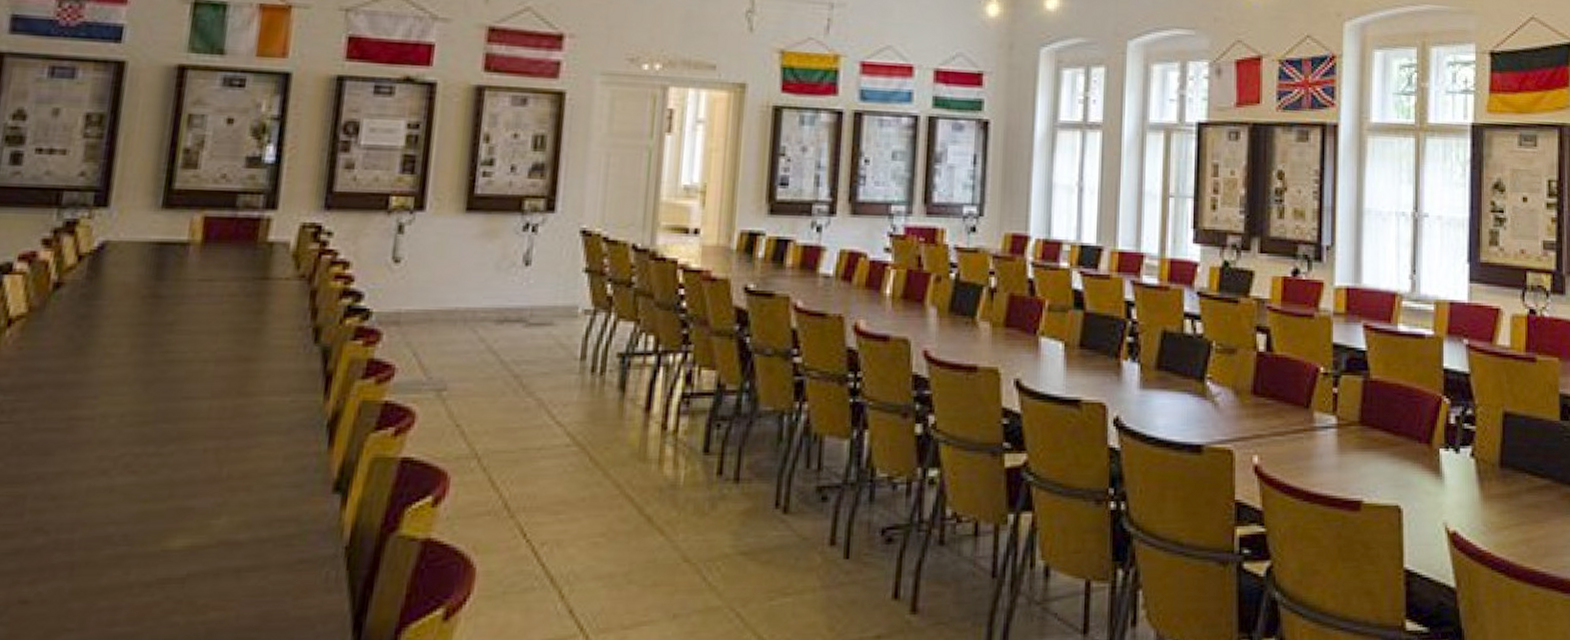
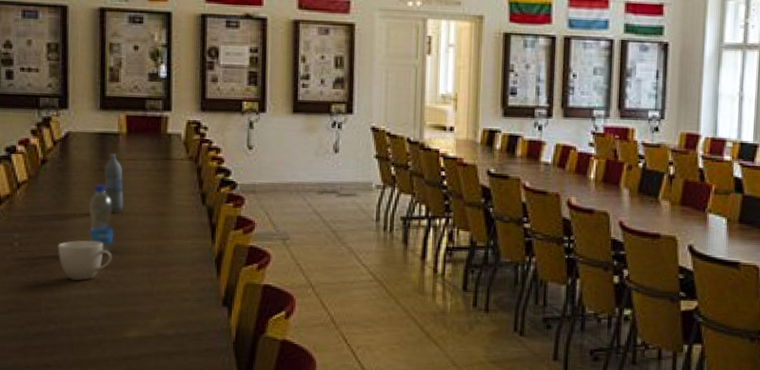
cup: none [63,401,158,466] -> present [57,240,112,281]
bottle: none [122,317,166,418] -> present [89,184,114,252]
water bottle: none [156,270,190,359] -> present [104,152,124,213]

